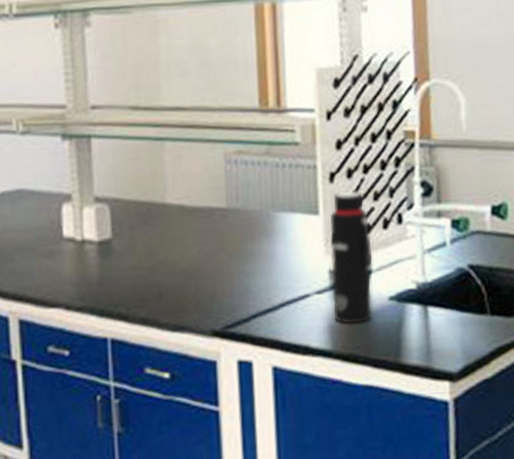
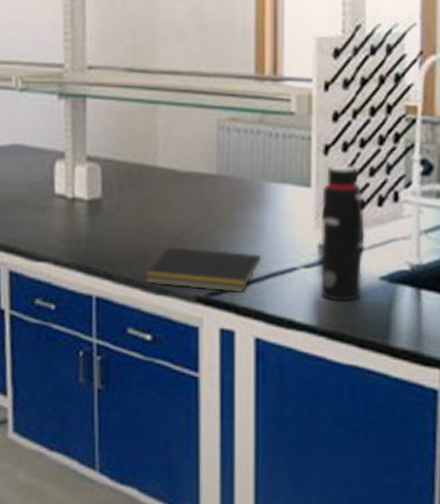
notepad: none [160,282,275,324] -> present [145,247,262,294]

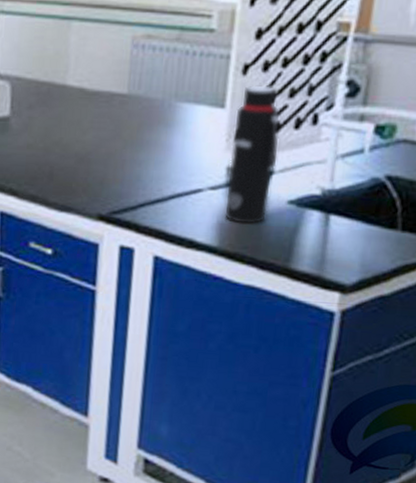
notepad: present [145,247,262,294] -> none [48,166,167,213]

